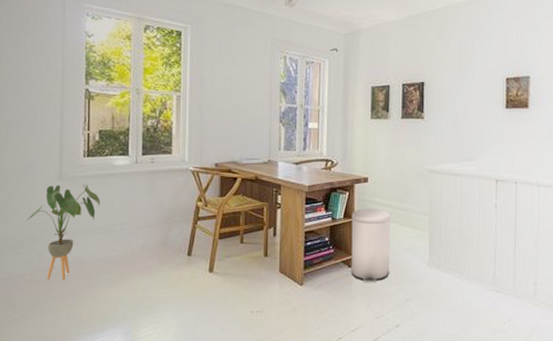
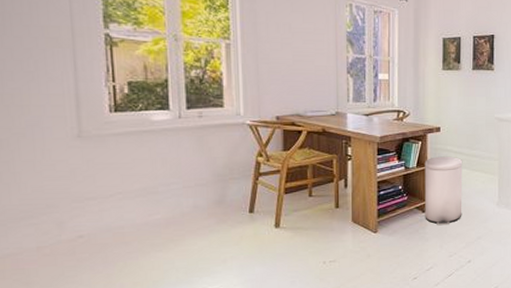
house plant: present [26,184,101,281] -> none [37,143,137,251]

